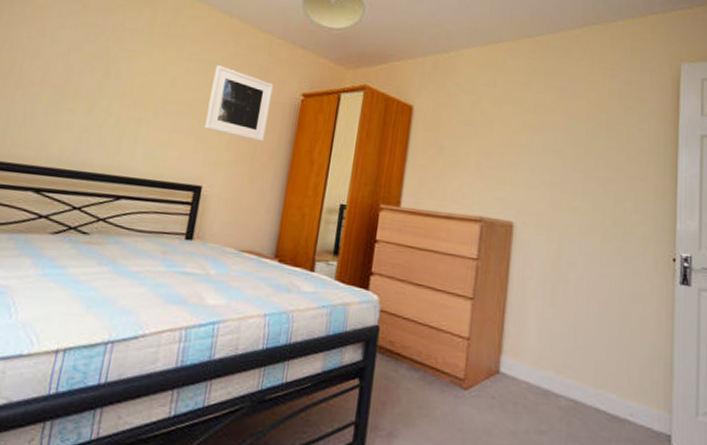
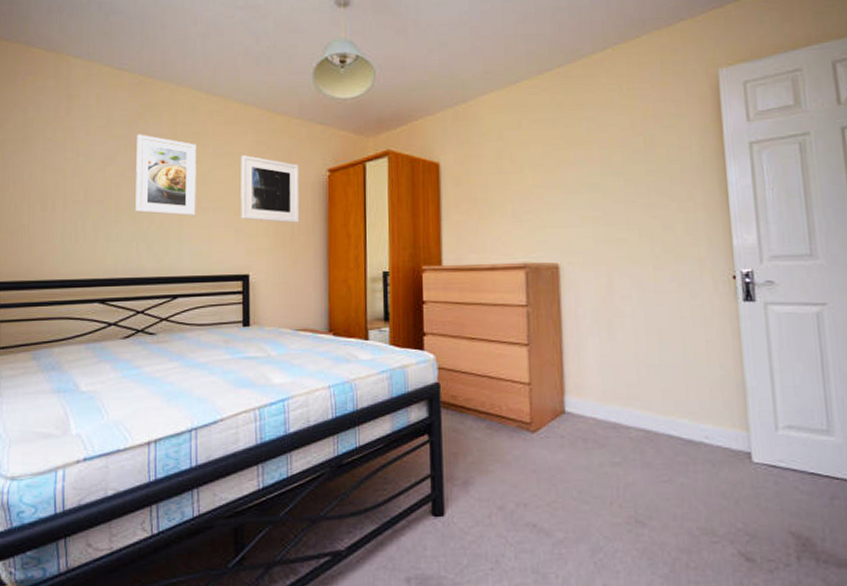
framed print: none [94,25,172,118] -> present [135,134,196,217]

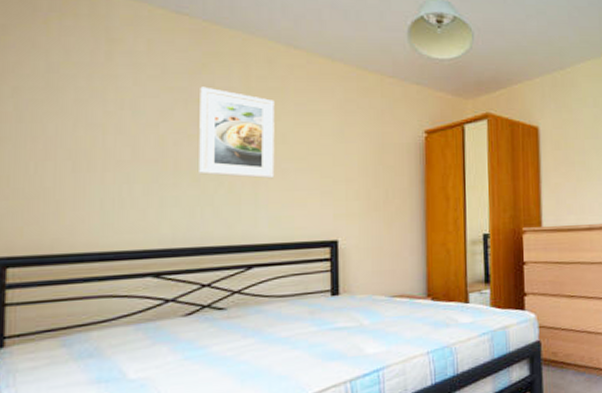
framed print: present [241,155,300,223] -> none [327,114,395,186]

